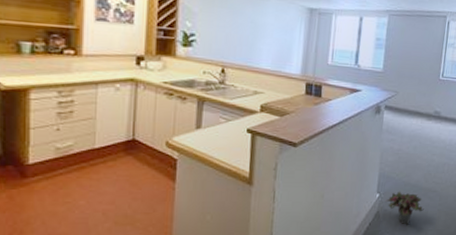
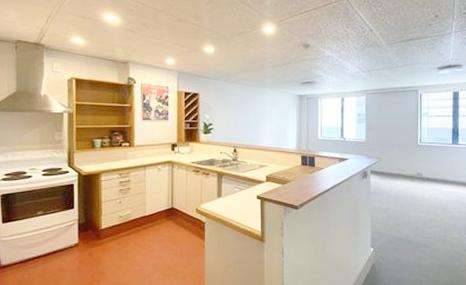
potted plant: present [384,191,424,225] -> none [379,245,417,277]

